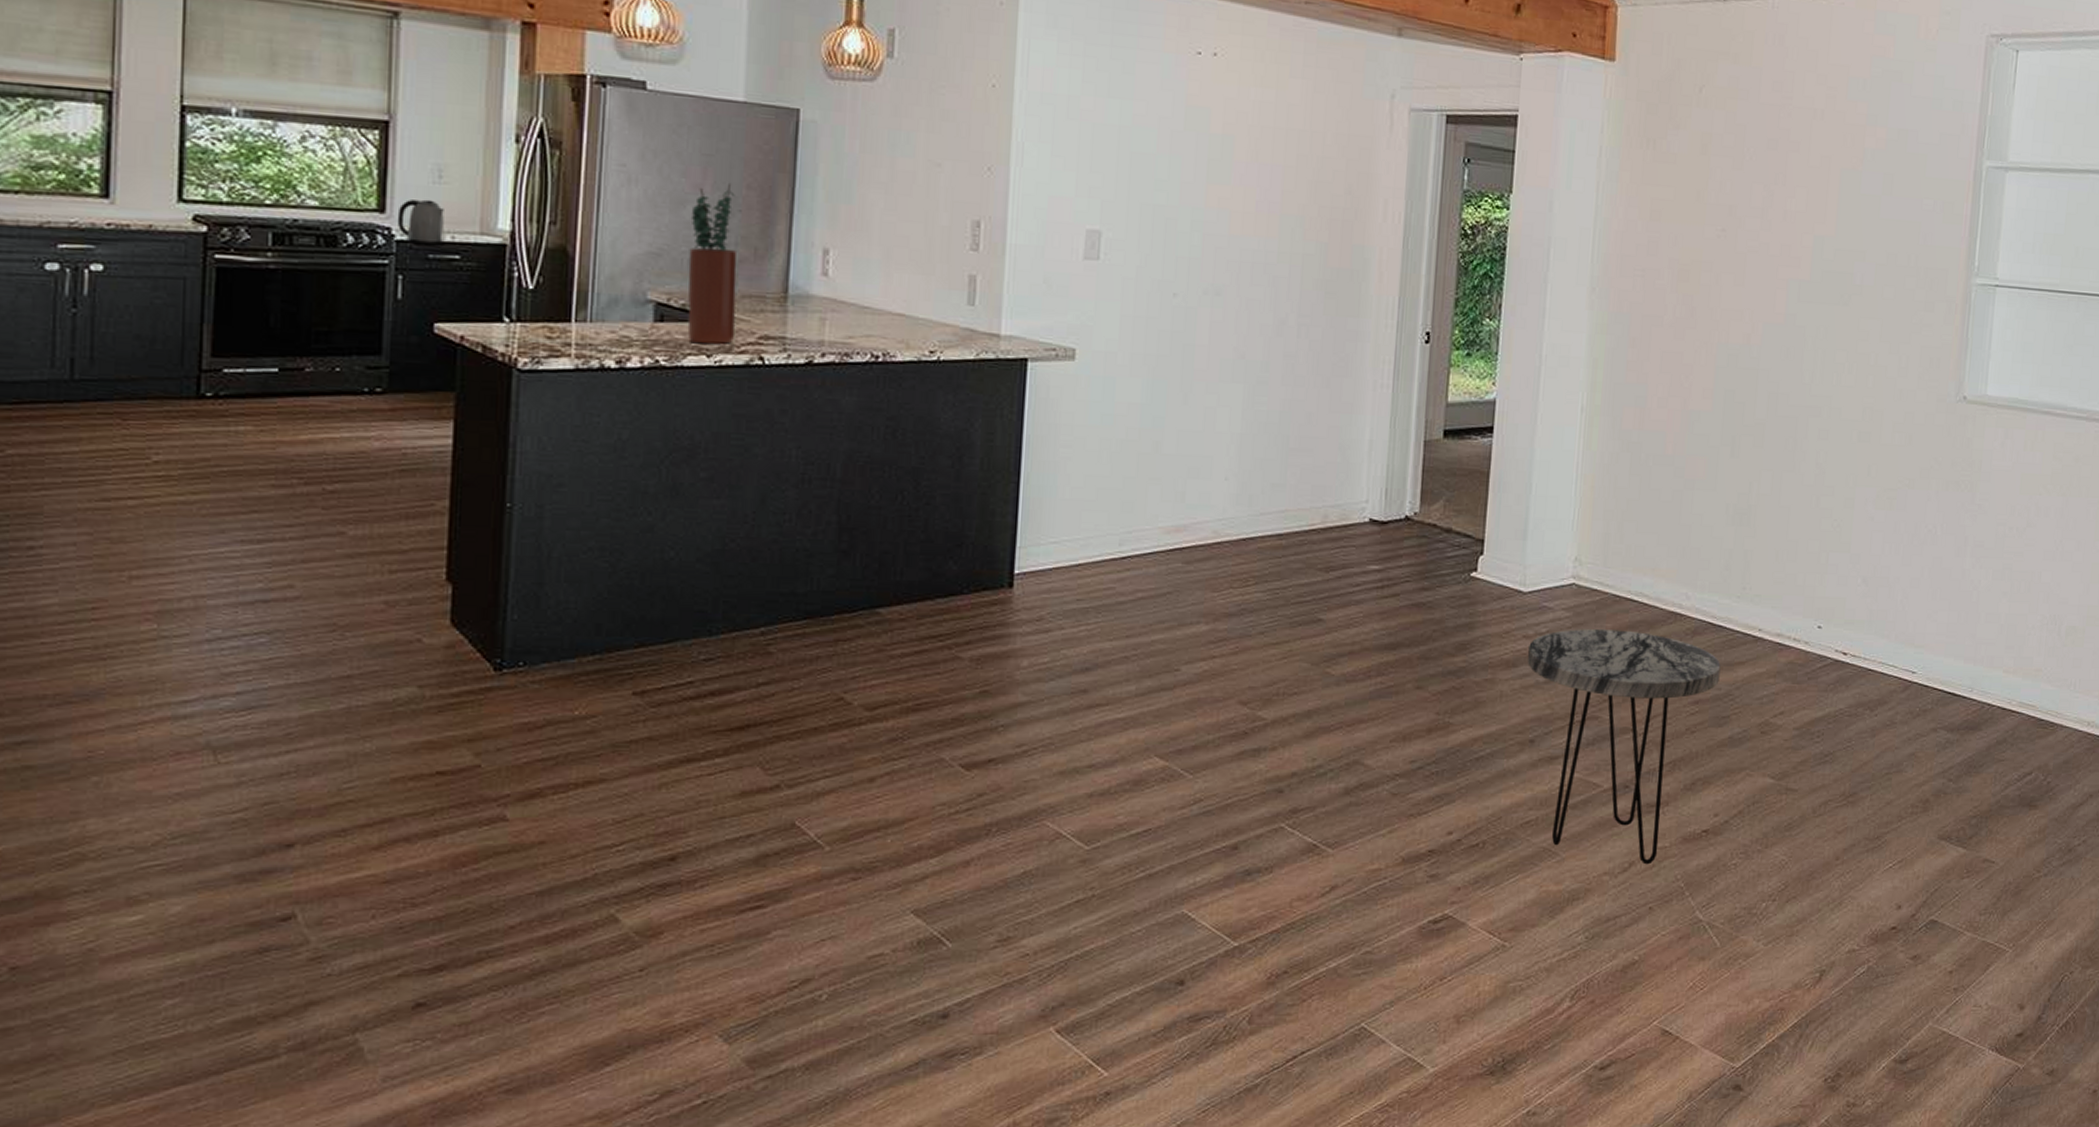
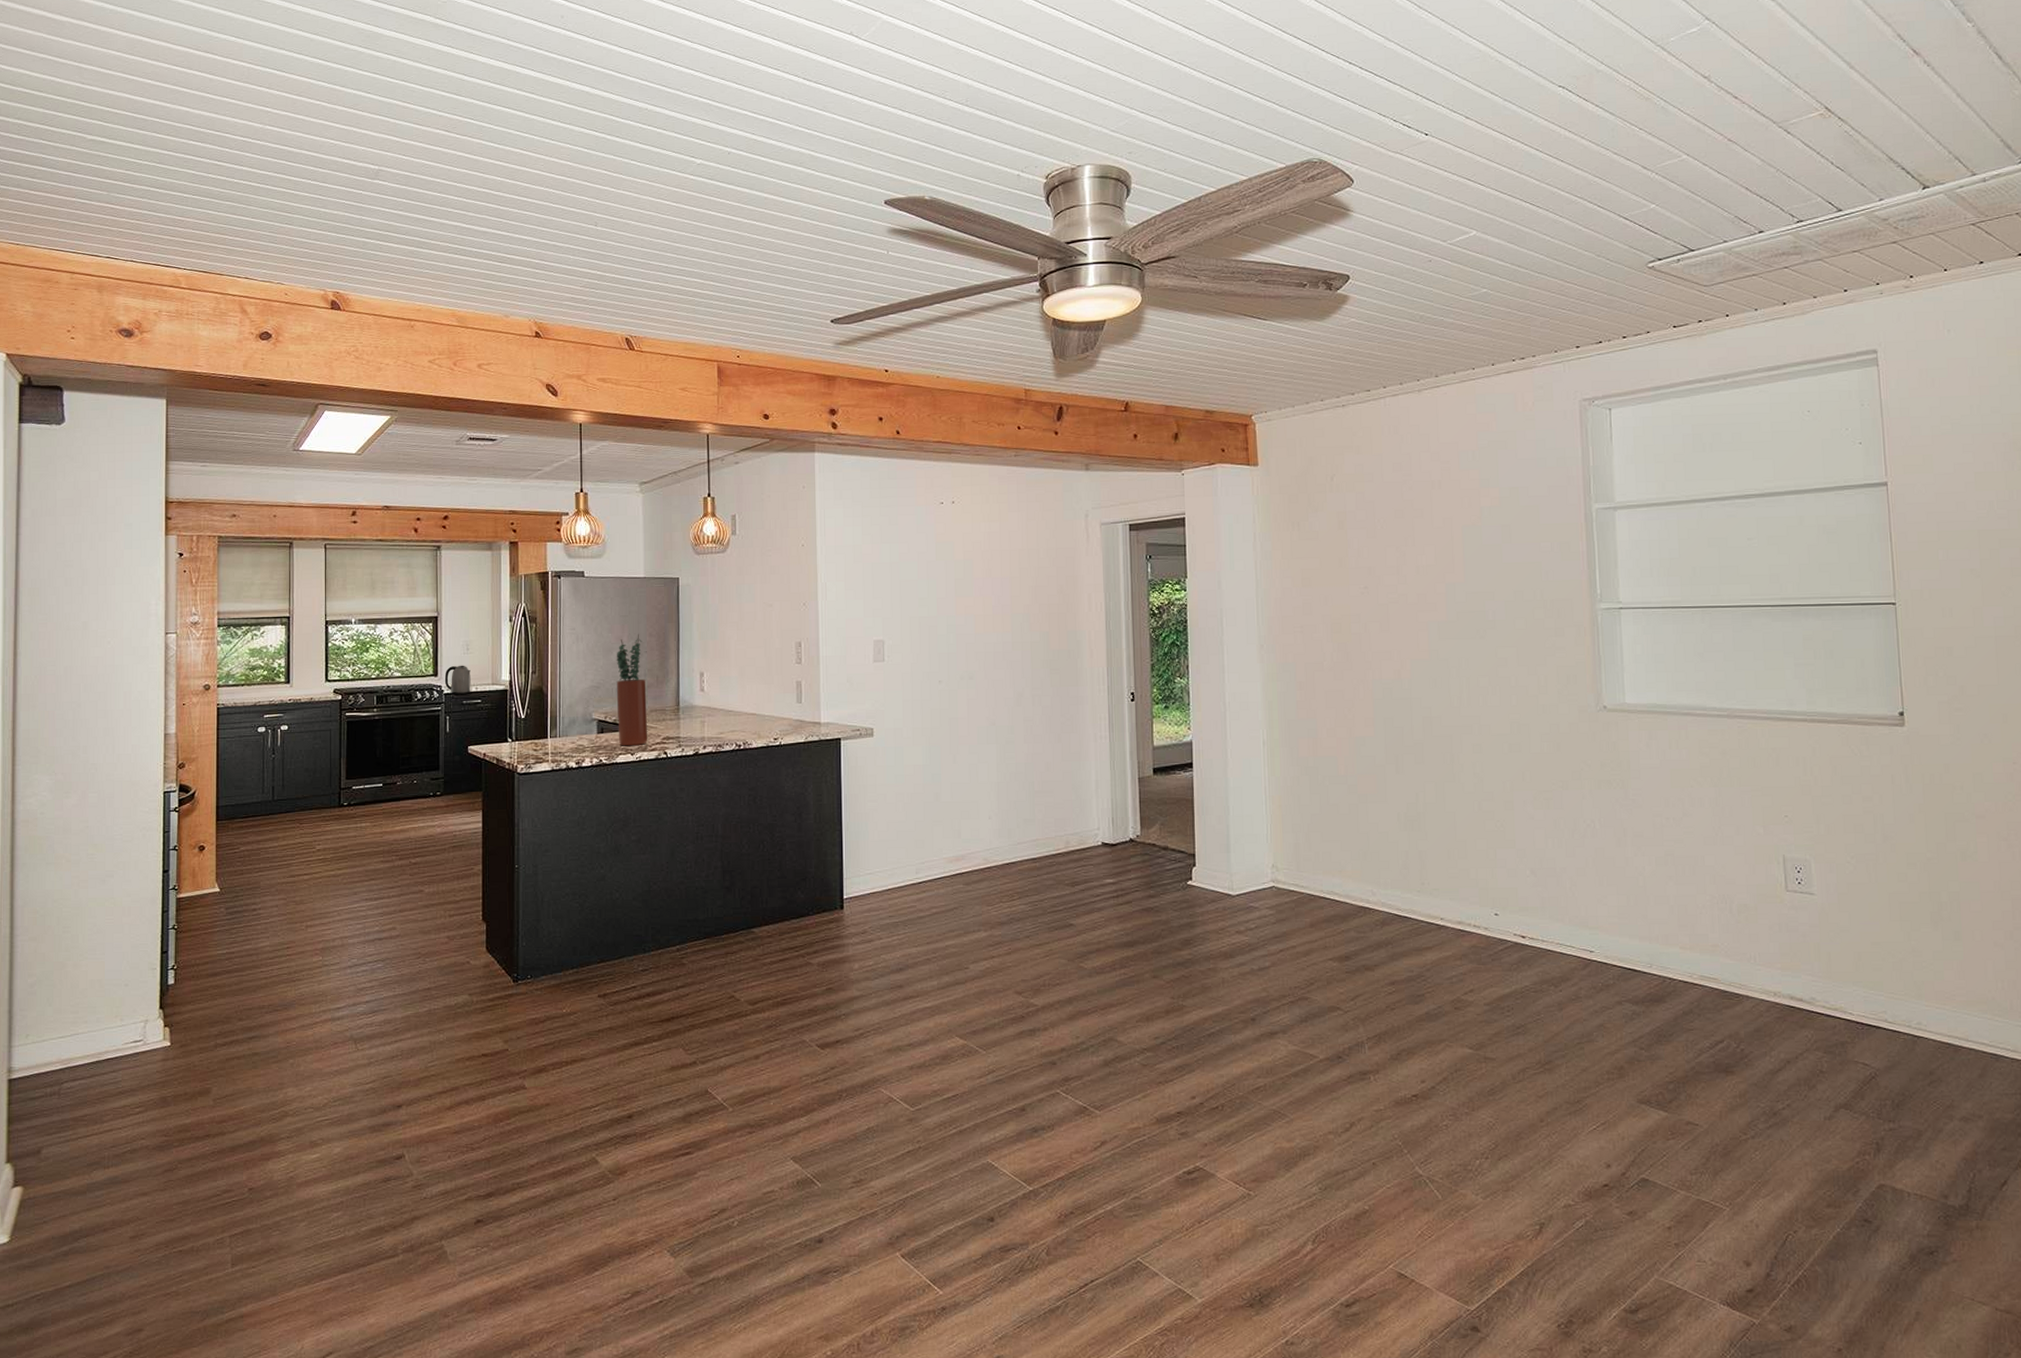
side table: present [1528,629,1721,865] -> none [1242,924,1411,1125]

